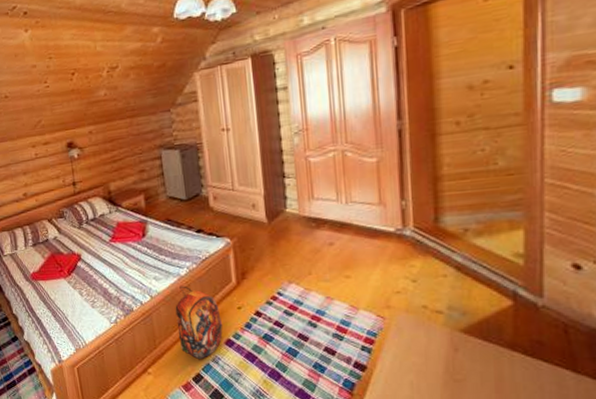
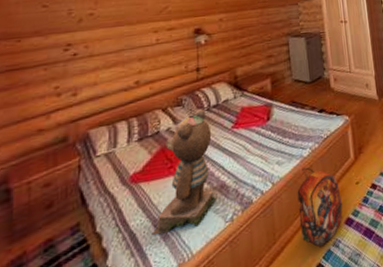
teddy bear: none [53,222,101,324] -> present [152,109,216,236]

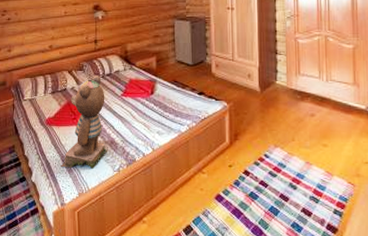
backpack: present [297,167,343,247] -> none [173,141,215,212]

